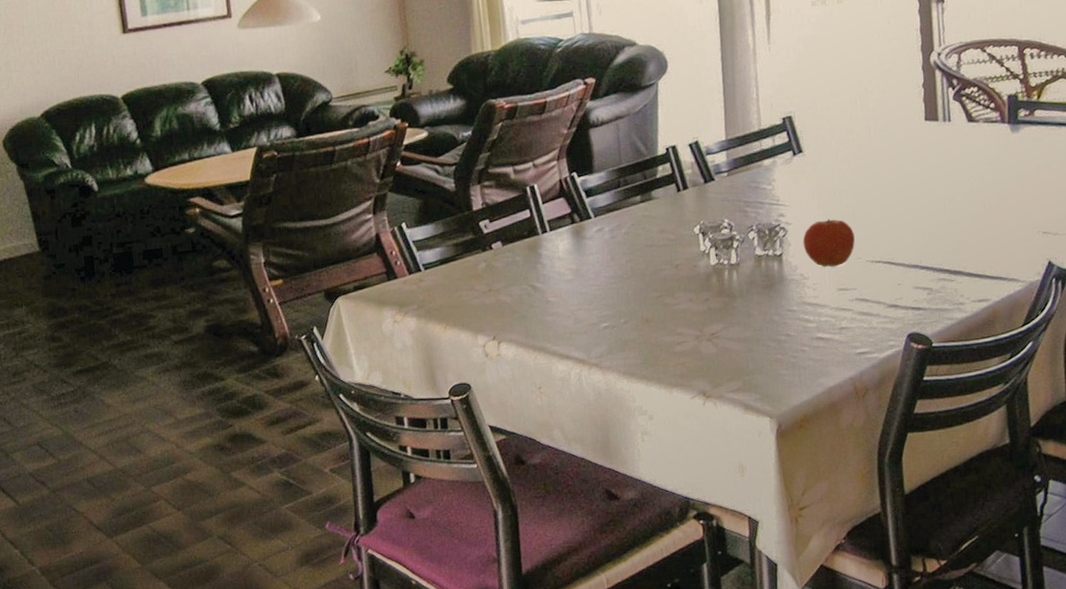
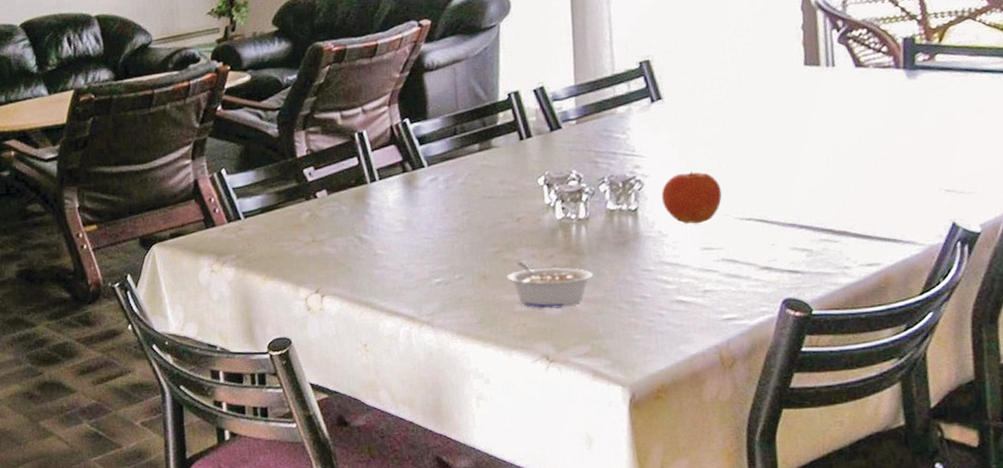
legume: none [666,304,744,349] -> present [506,261,593,309]

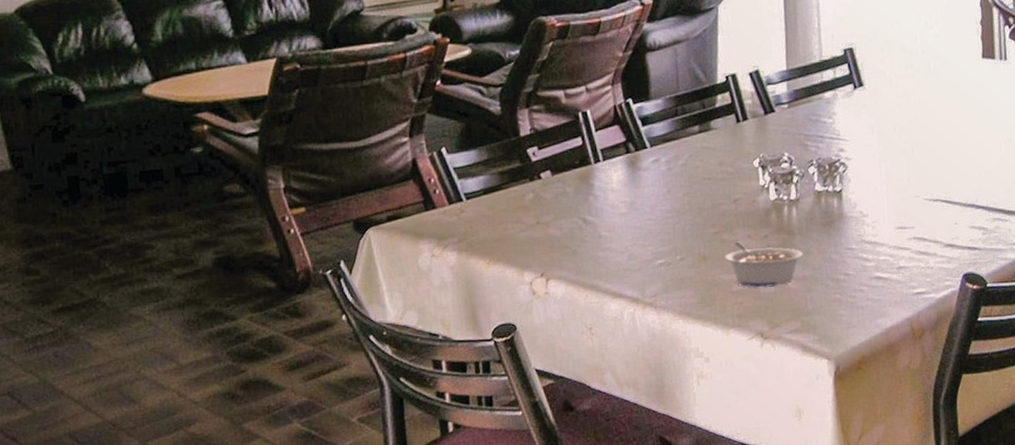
fruit: present [661,171,722,224] -> none [862,154,914,205]

